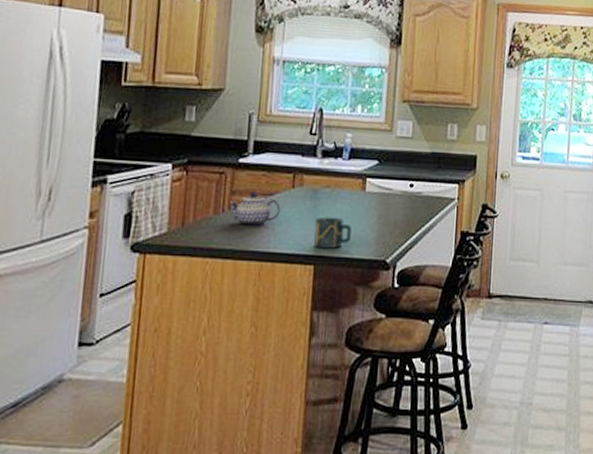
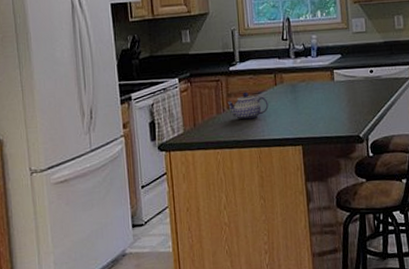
cup: present [314,217,352,249] -> none [297,105,328,132]

